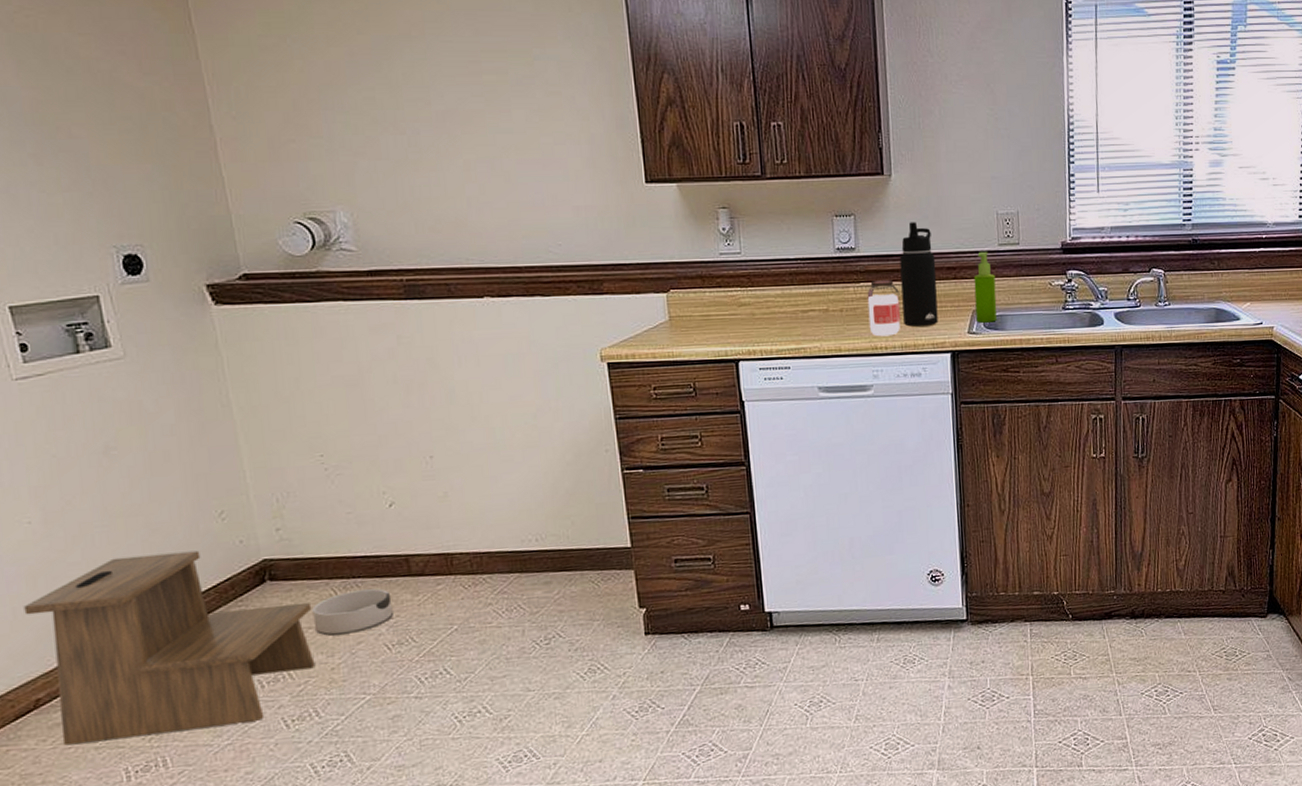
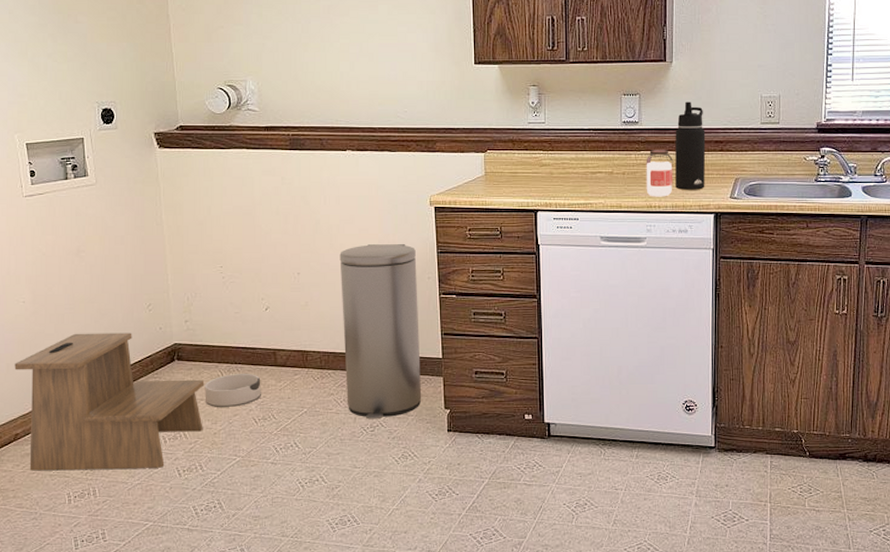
pedal bin: none [485,411,609,631] -> present [339,244,422,420]
soap dispenser: present [973,251,997,323] -> none [738,128,757,190]

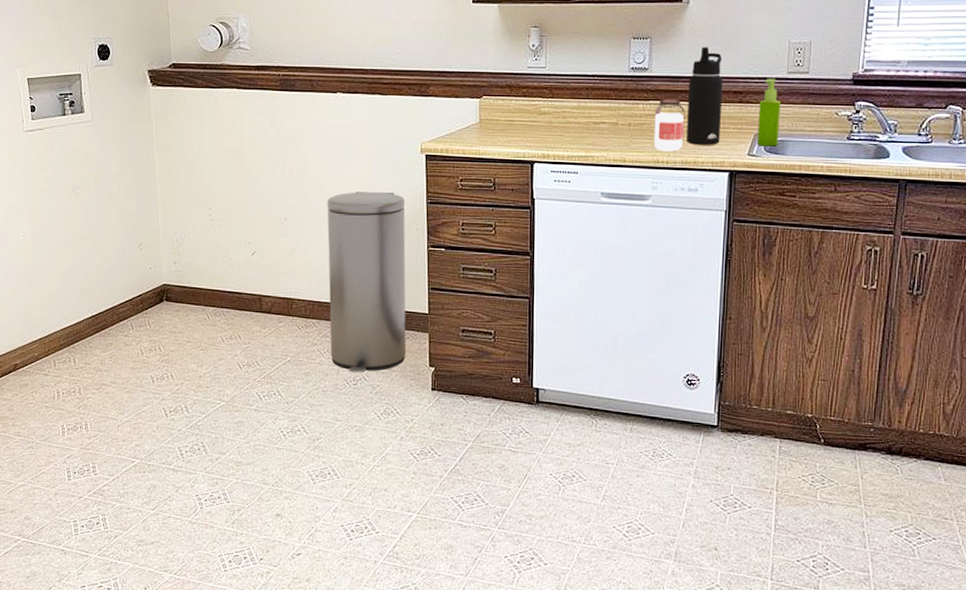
step stool: present [14,332,205,471] -> none [14,269,192,407]
pet bowl: present [205,374,261,407] -> none [191,318,246,351]
soap dispenser: none [738,128,757,190] -> present [757,78,781,147]

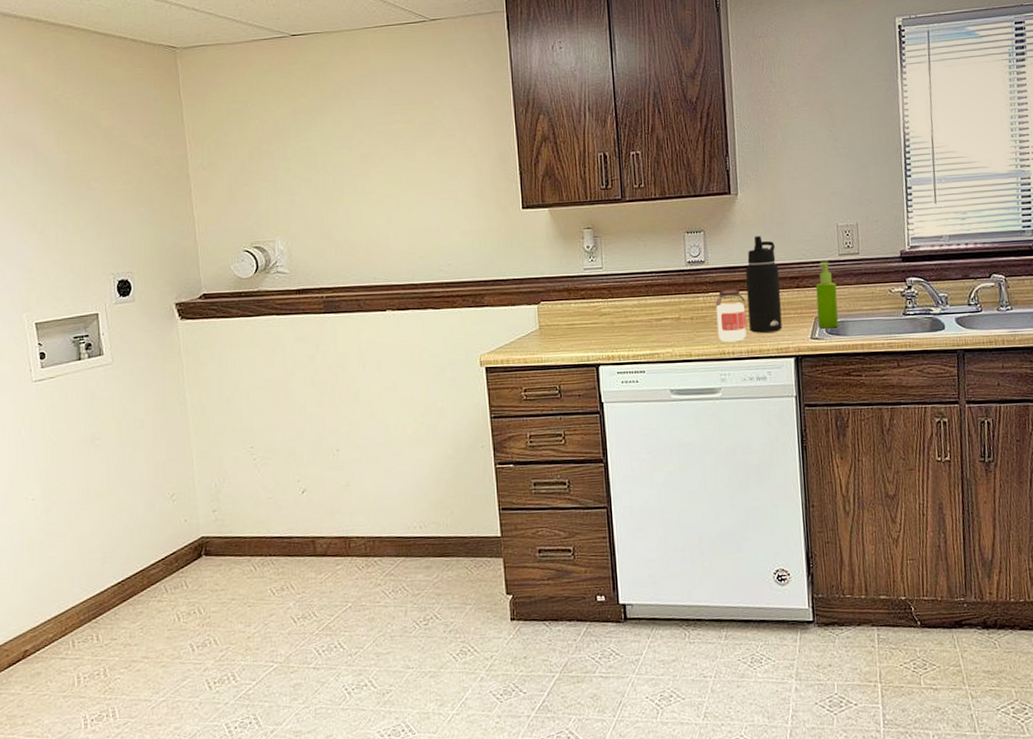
pedal bin: present [327,192,407,373] -> none [382,410,480,612]

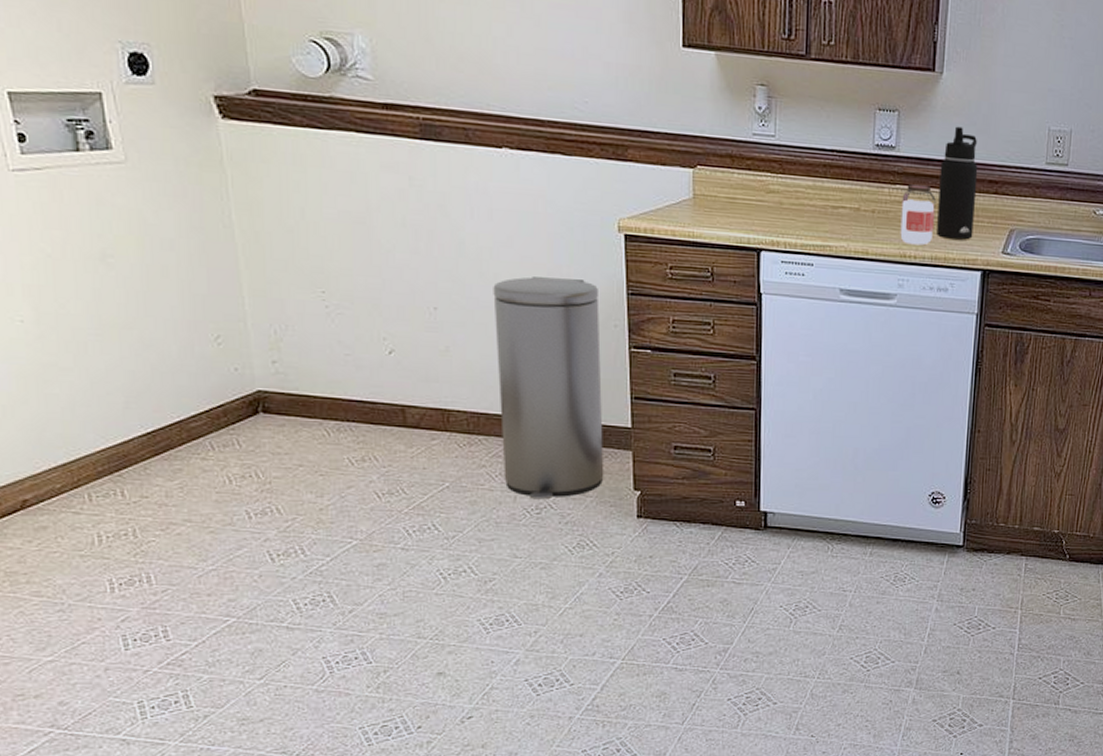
pedal bin: none [382,410,480,612] -> present [493,277,604,500]
soap dispenser: present [815,261,839,329] -> none [1012,168,1038,245]

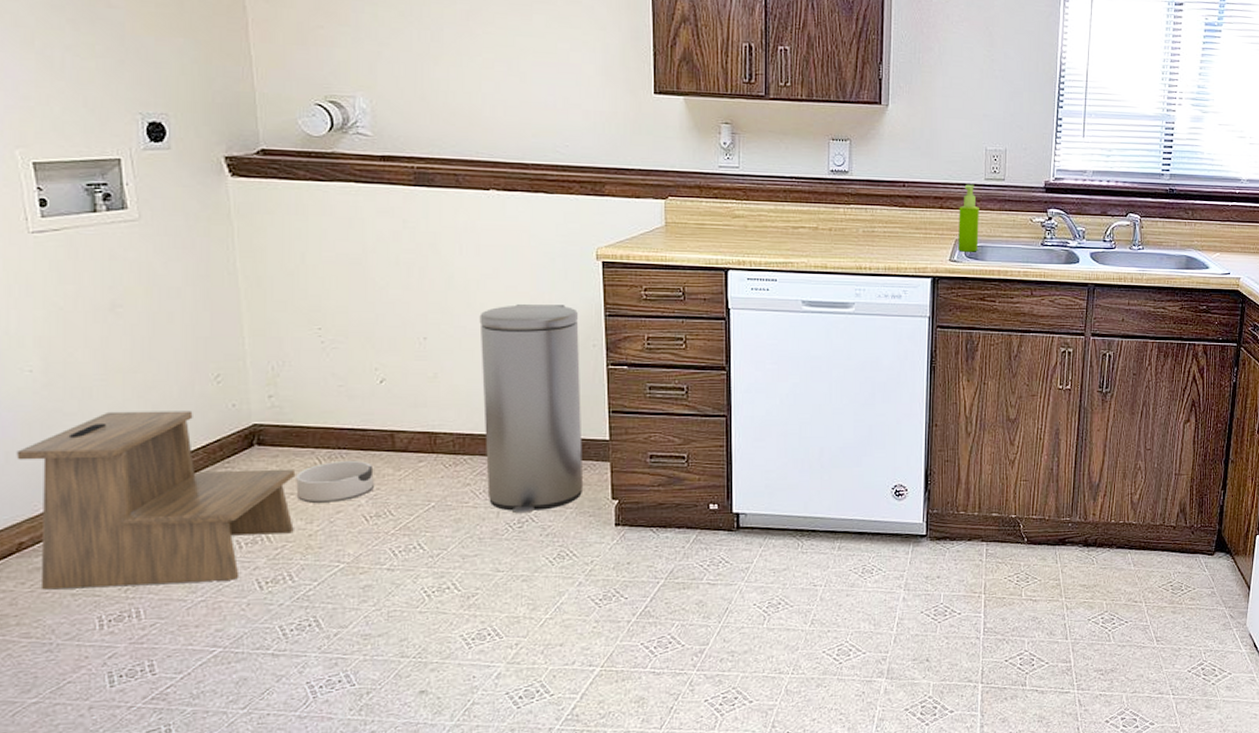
step stool: none [13,369,304,551] -> present [17,411,296,590]
pet bowl: none [304,434,385,477] -> present [296,461,374,503]
jar: present [900,184,937,246] -> none [855,204,888,258]
water bottle: present [937,126,978,241] -> none [889,151,924,252]
soap dispenser: none [1012,168,1038,245] -> present [958,184,979,252]

